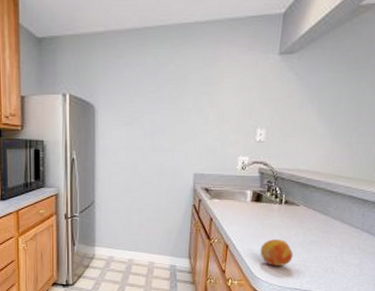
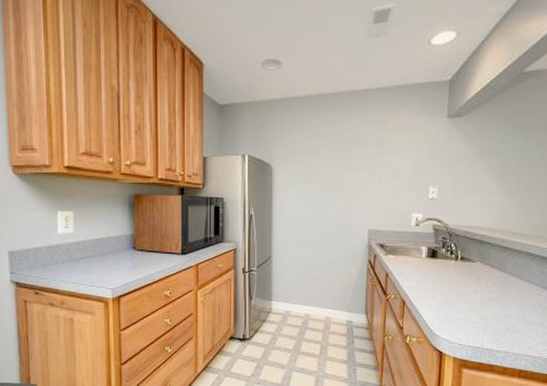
fruit: present [260,239,294,266] -> none [438,296,473,323]

